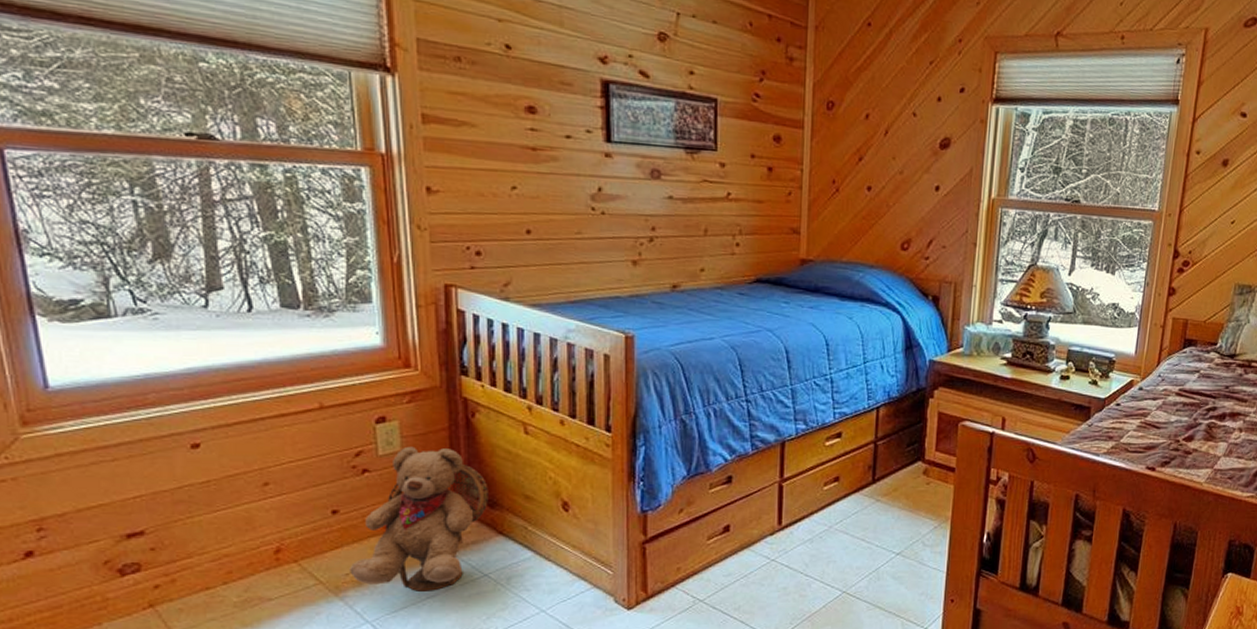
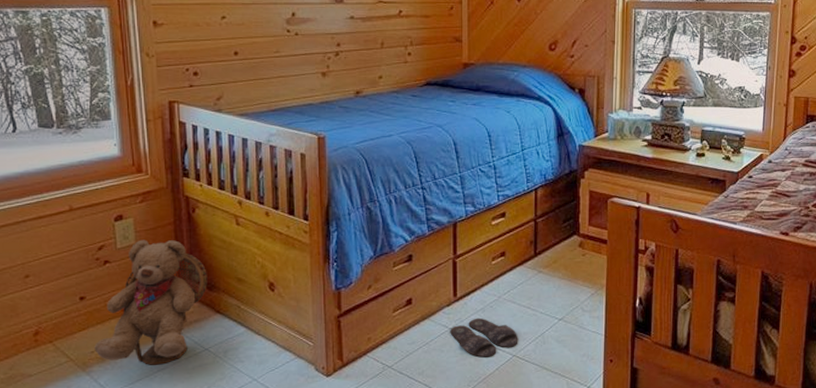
slippers: none [772,549,850,593] -> present [450,317,518,358]

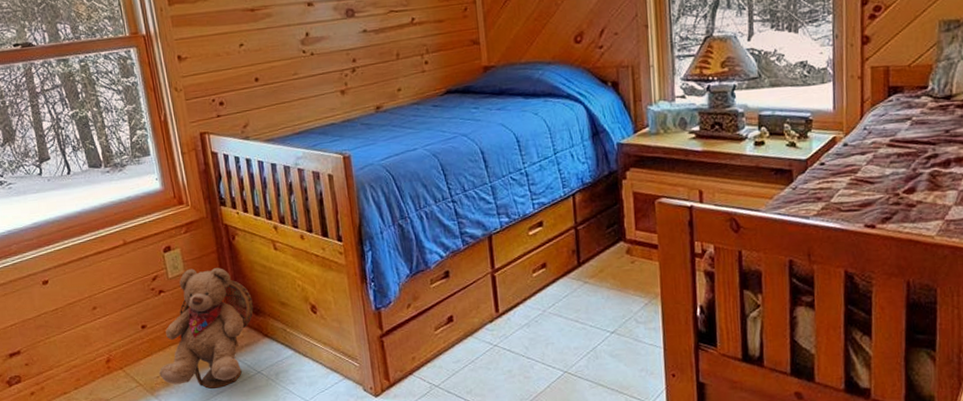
slippers: present [450,317,518,358] -> none [495,333,569,375]

